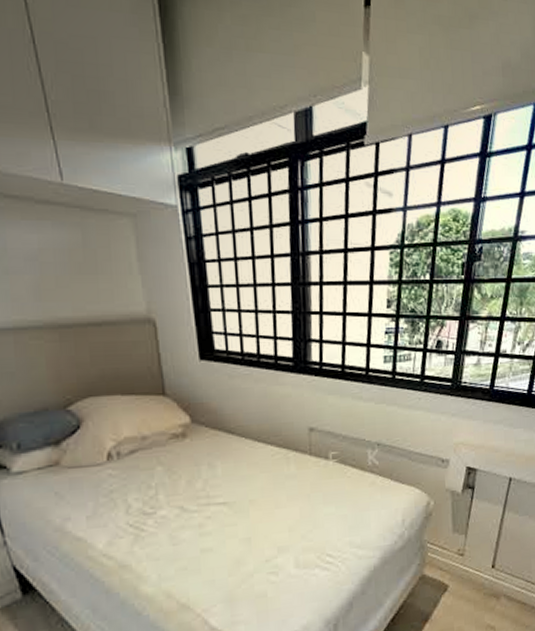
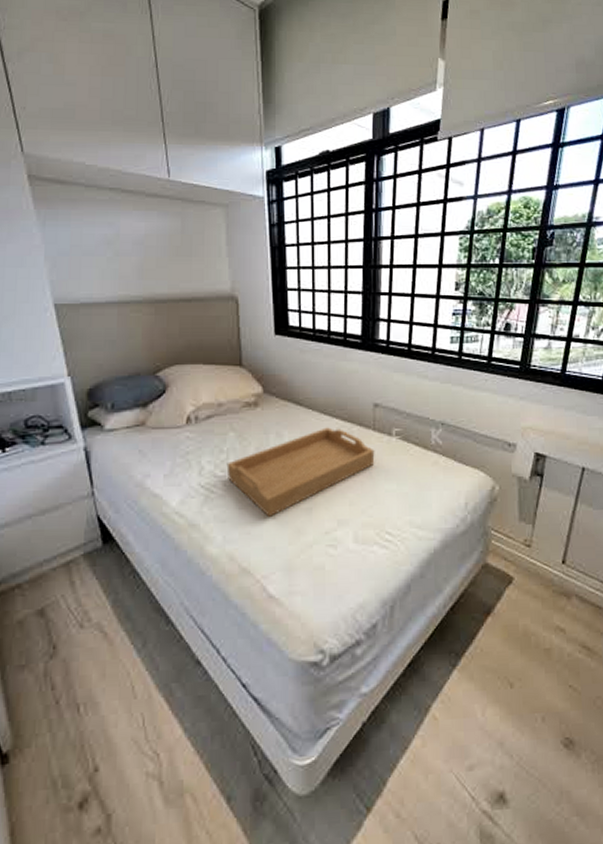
serving tray: none [156,455,313,551] -> present [226,427,375,517]

